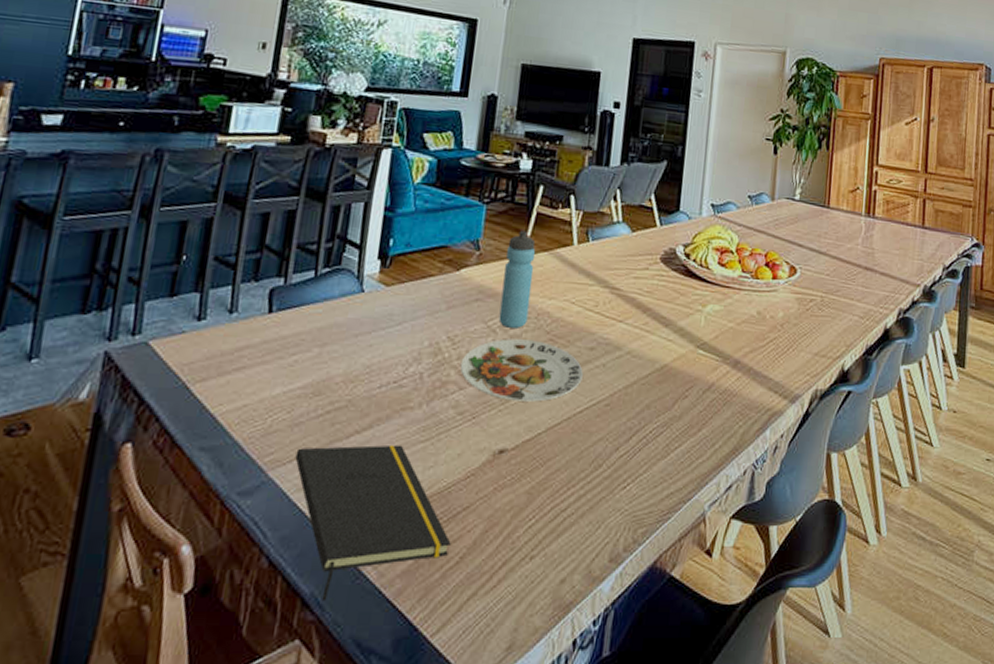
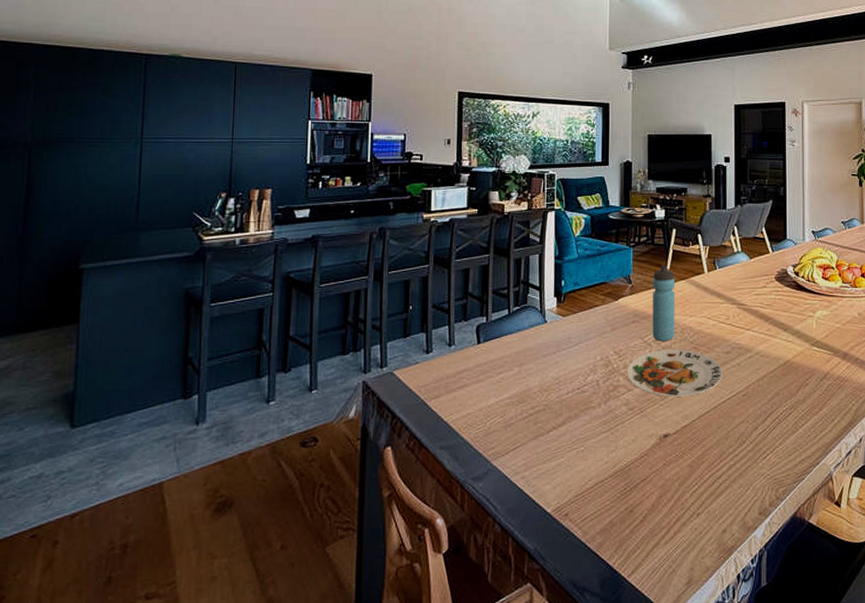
notepad: present [295,444,451,602] -> none [511,435,635,555]

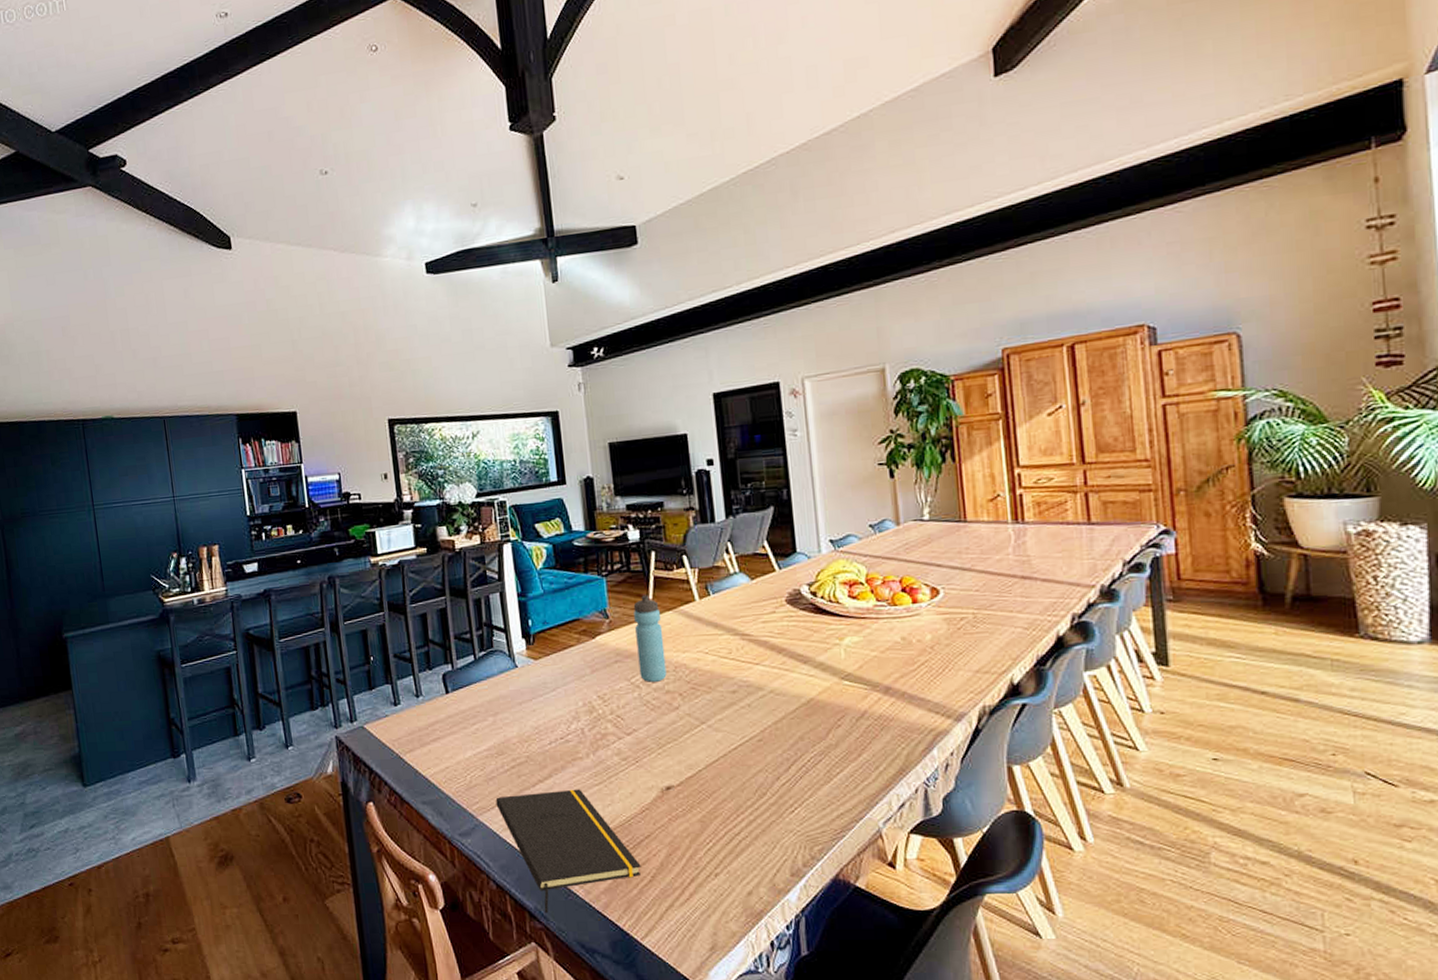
notepad: none [511,435,635,555] -> present [495,789,641,914]
plate: present [626,349,723,397] -> none [614,690,731,745]

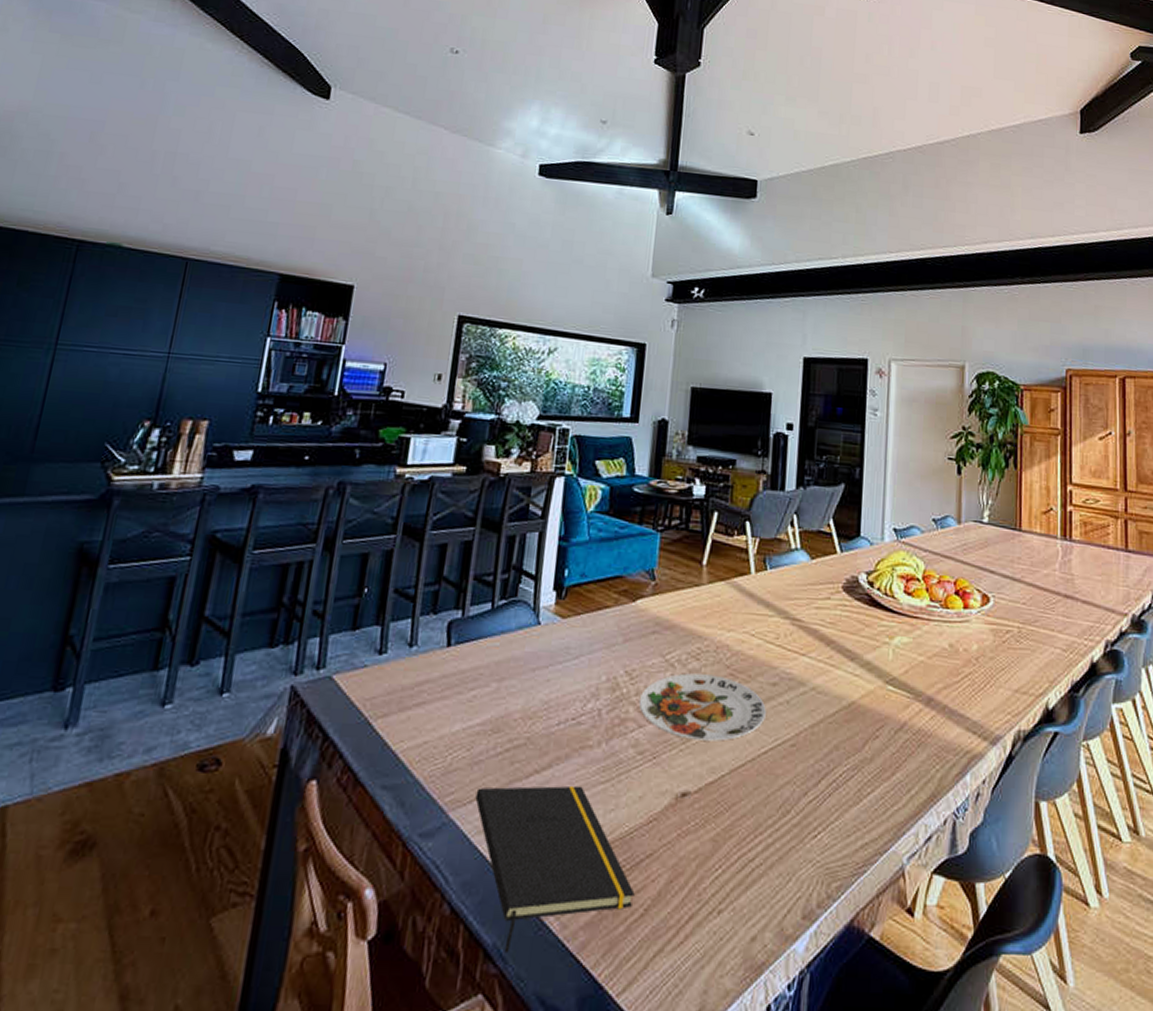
plate: none [614,690,731,745] -> present [638,673,766,741]
water bottle: present [633,595,667,682] -> none [676,559,712,662]

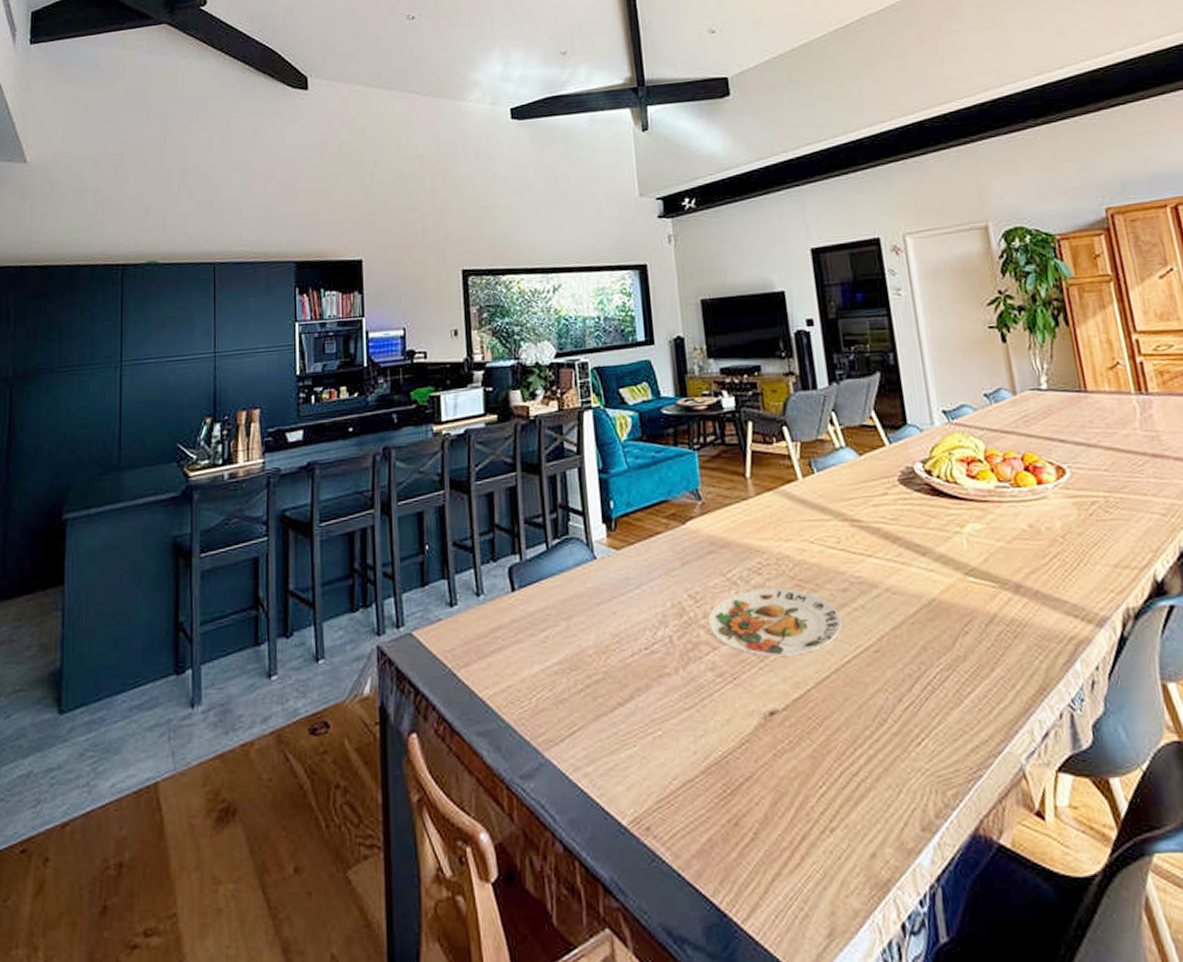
notepad: present [475,785,635,954] -> none [566,714,741,887]

